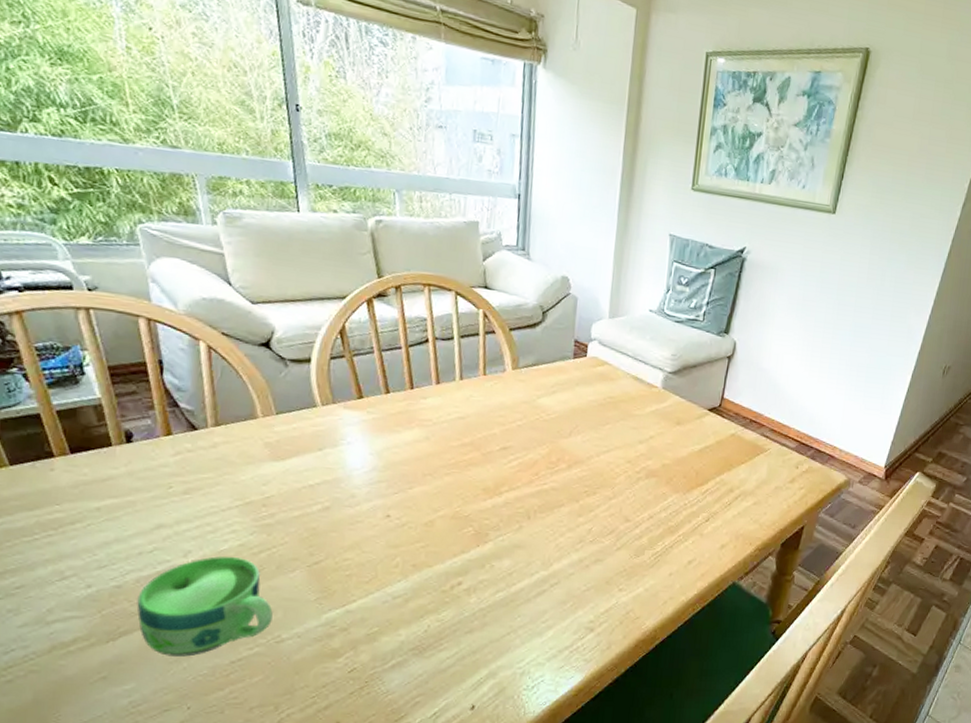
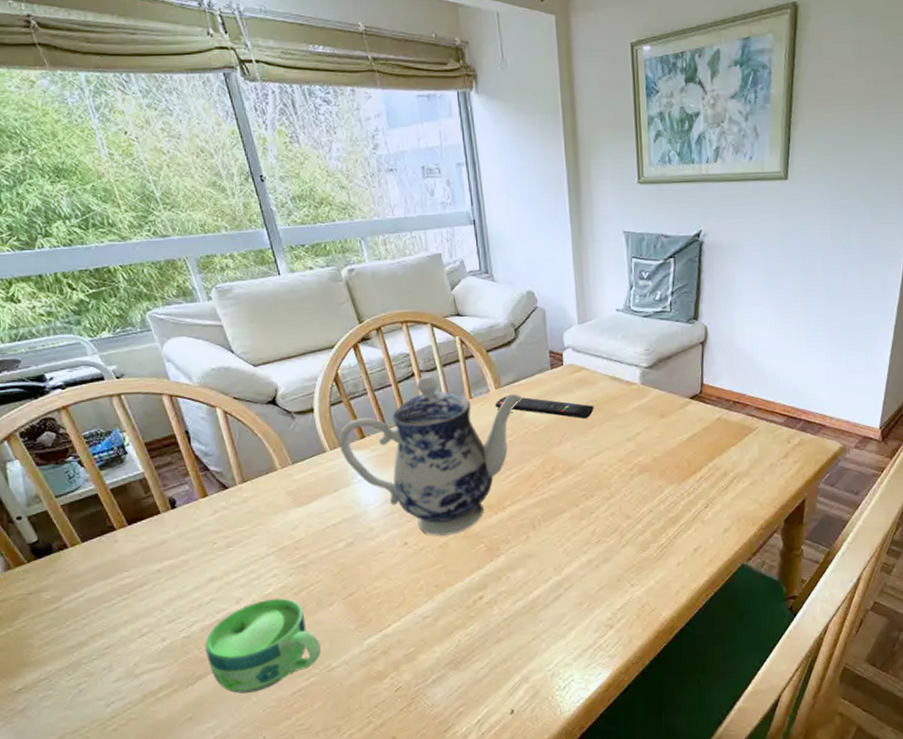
teapot: none [333,343,539,514] -> present [339,374,523,536]
remote control: none [508,378,611,415] -> present [494,396,594,419]

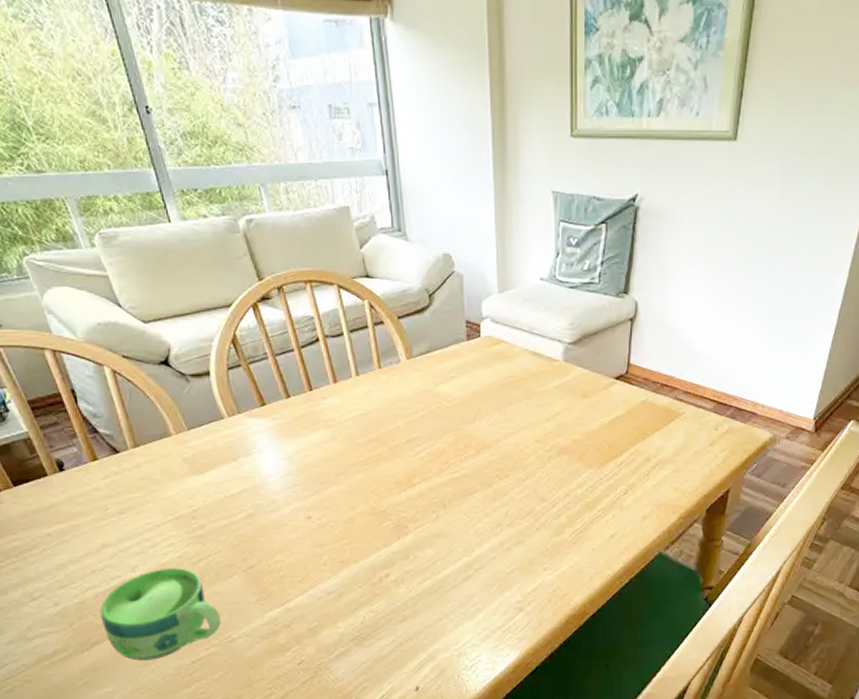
teapot: present [339,374,523,536] -> none [238,340,436,511]
remote control: present [494,396,594,419] -> none [405,367,512,396]

